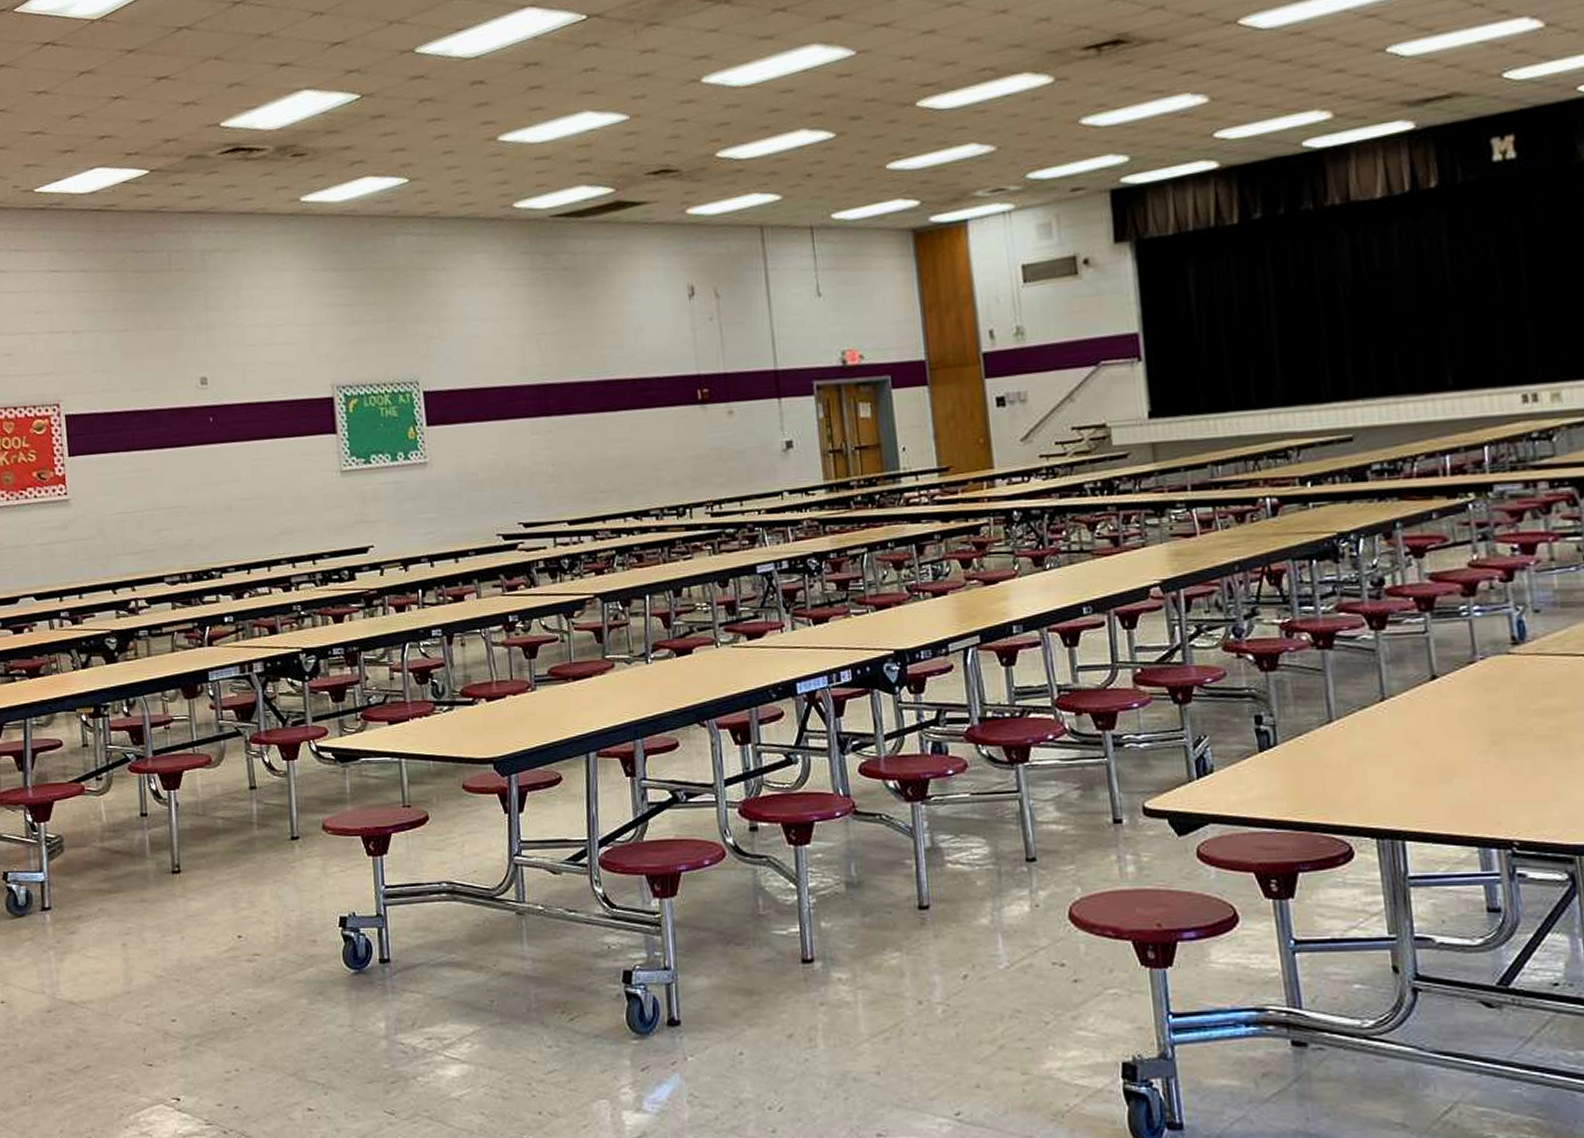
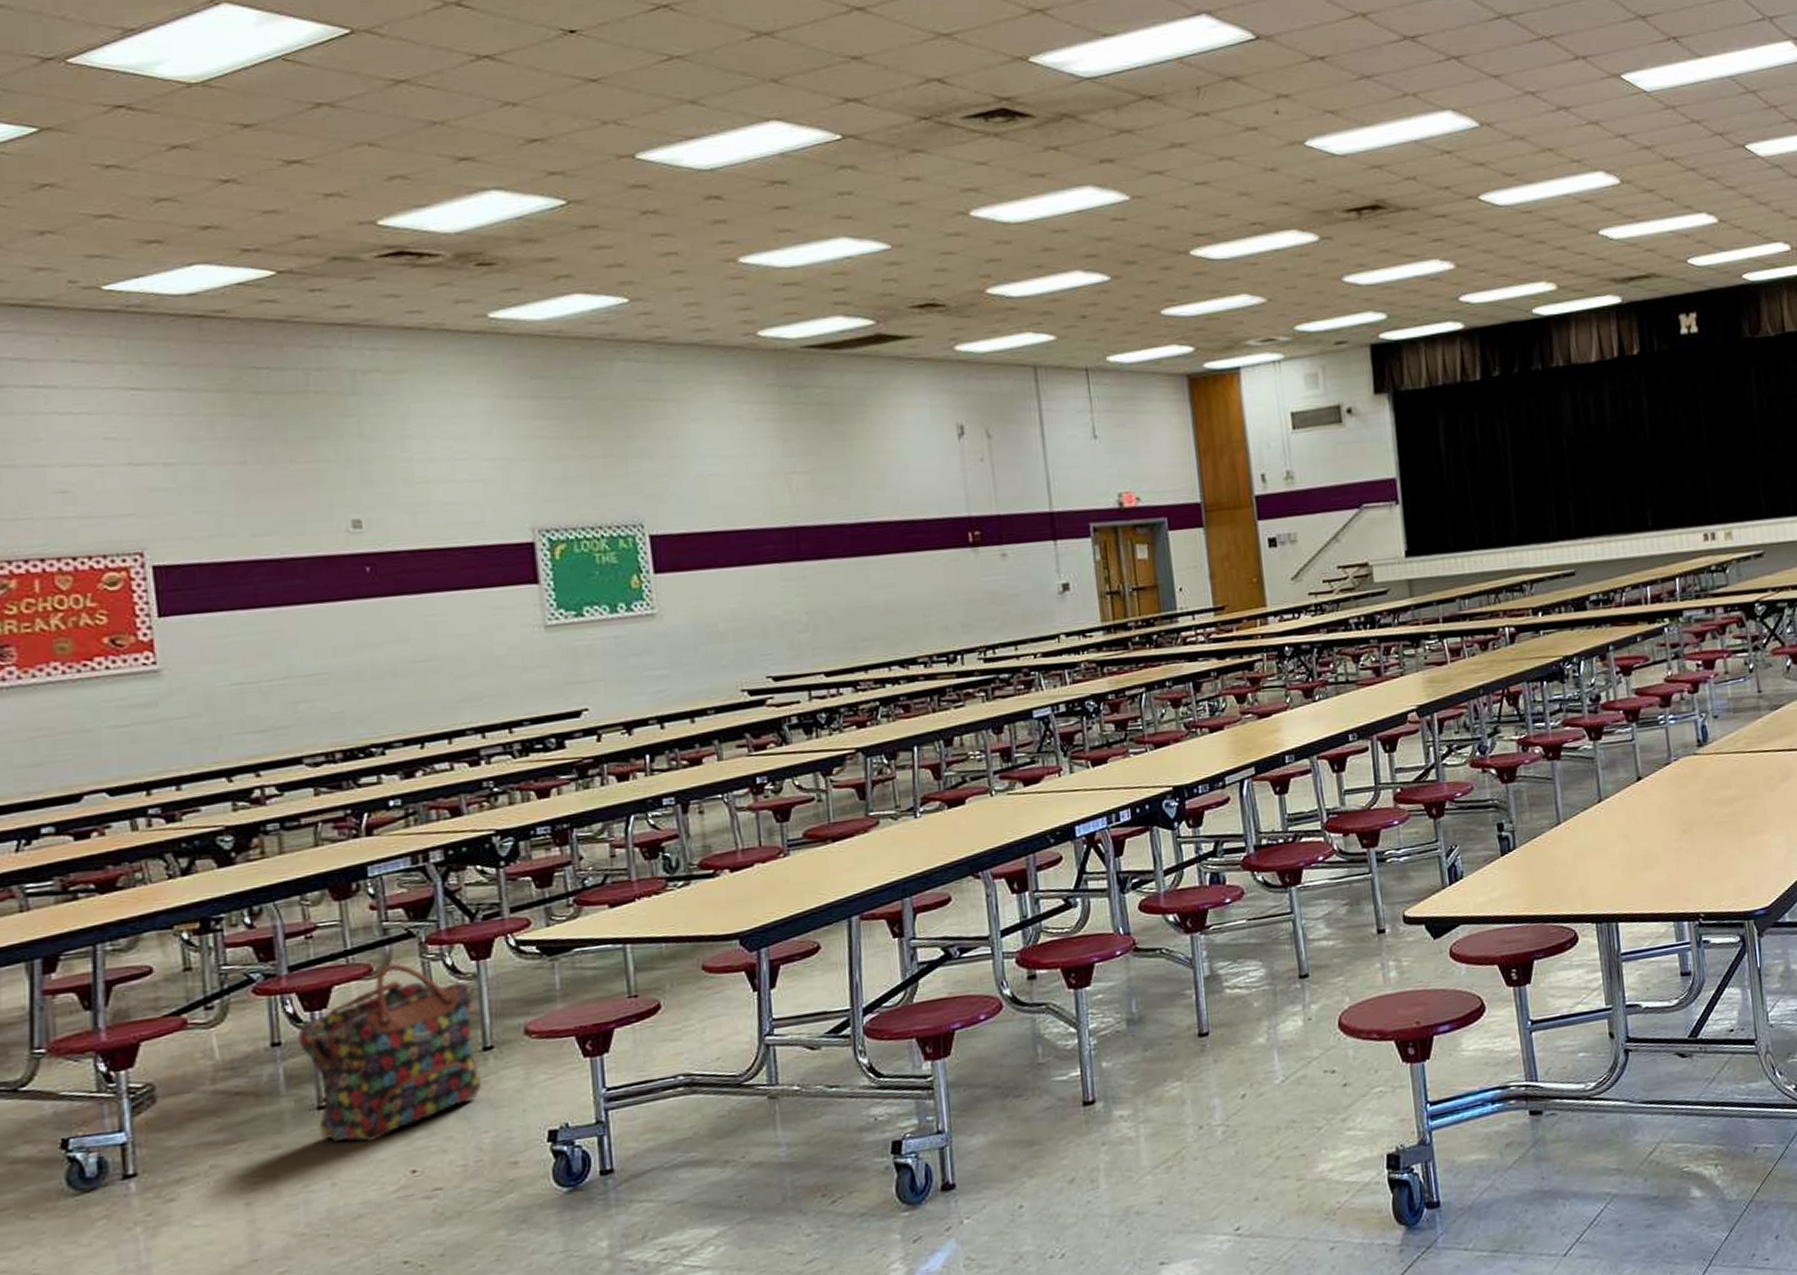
backpack: none [159,756,290,907] -> present [298,963,482,1142]

